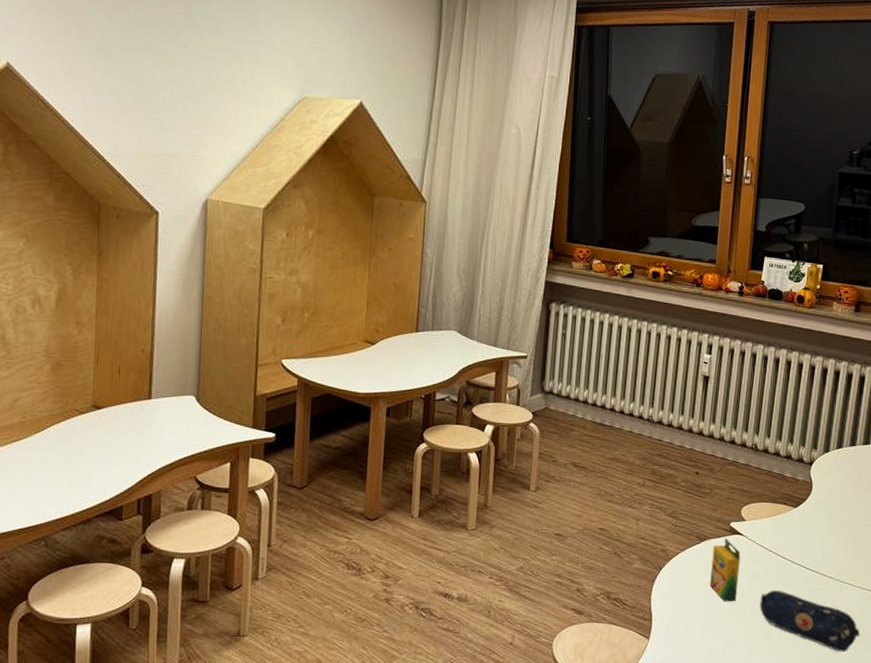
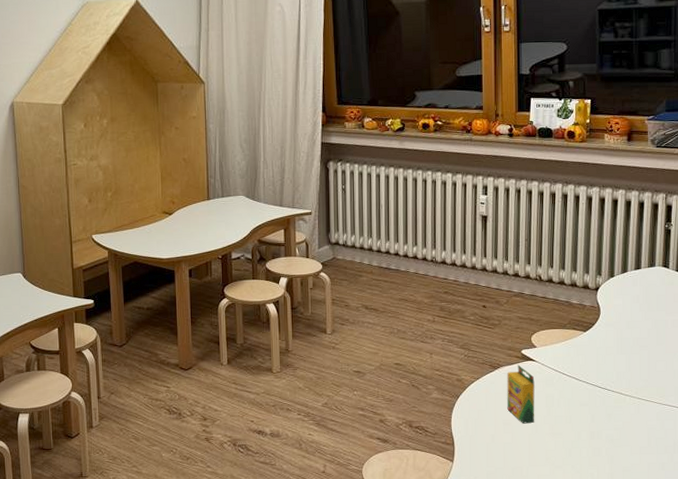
pencil case: present [760,590,860,652] -> none [558,410,663,465]

